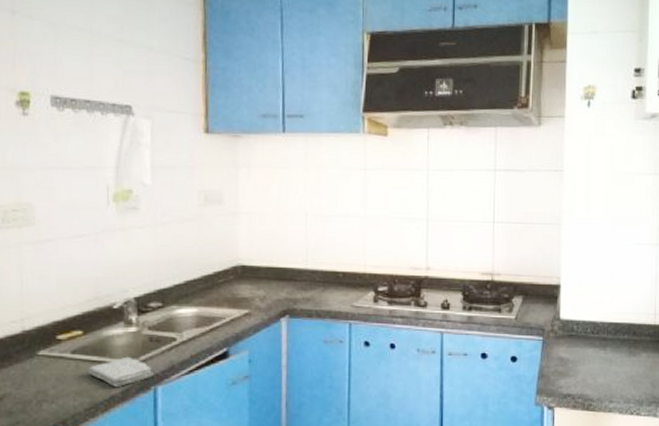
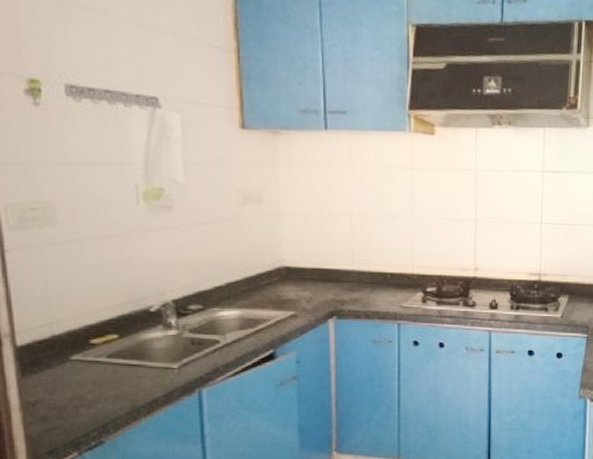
washcloth: present [88,356,153,388] -> none [126,360,197,391]

